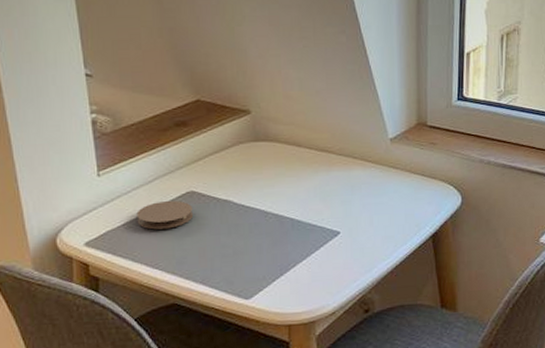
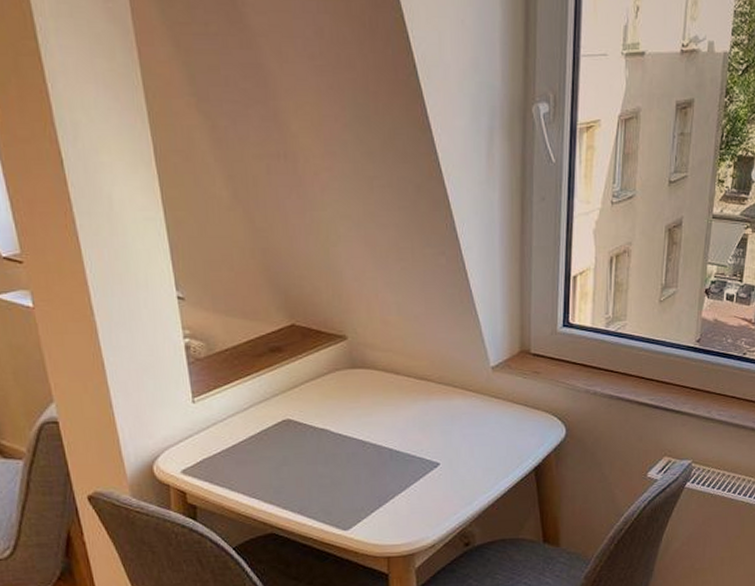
coaster: present [136,201,194,230] -> none [232,429,290,458]

